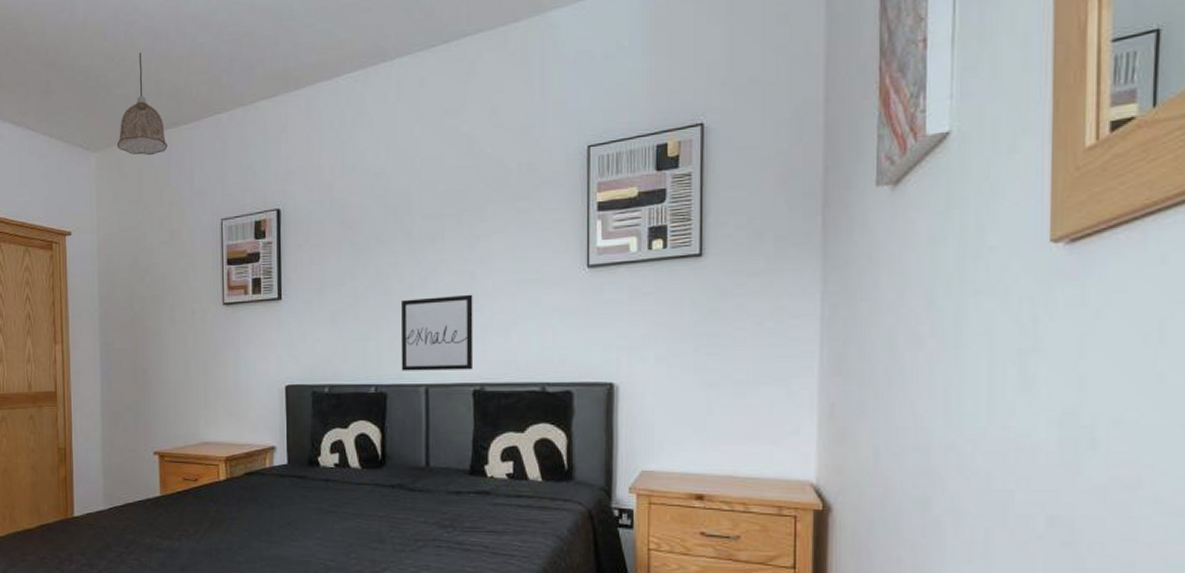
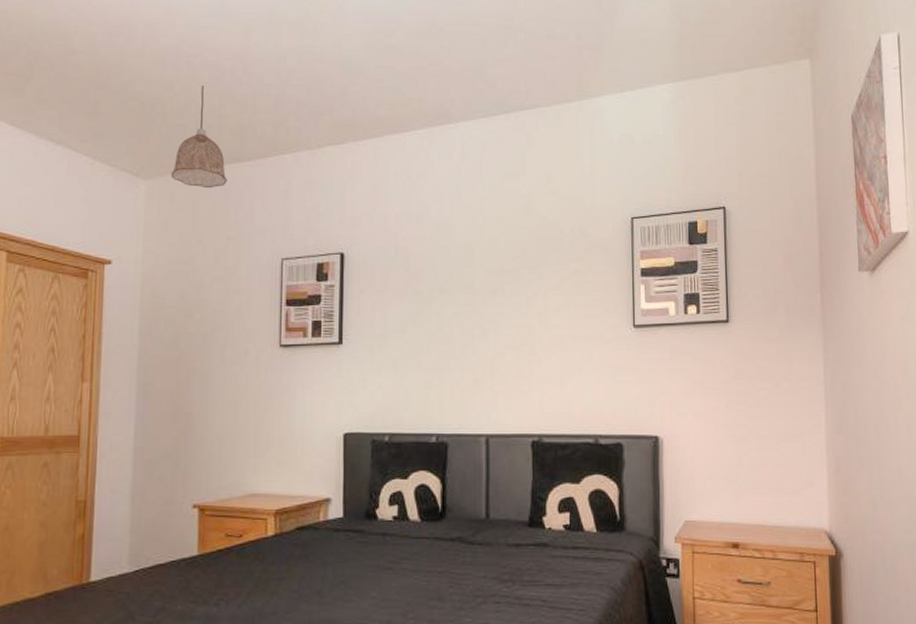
wall art: present [400,294,474,371] -> none [462,347,532,421]

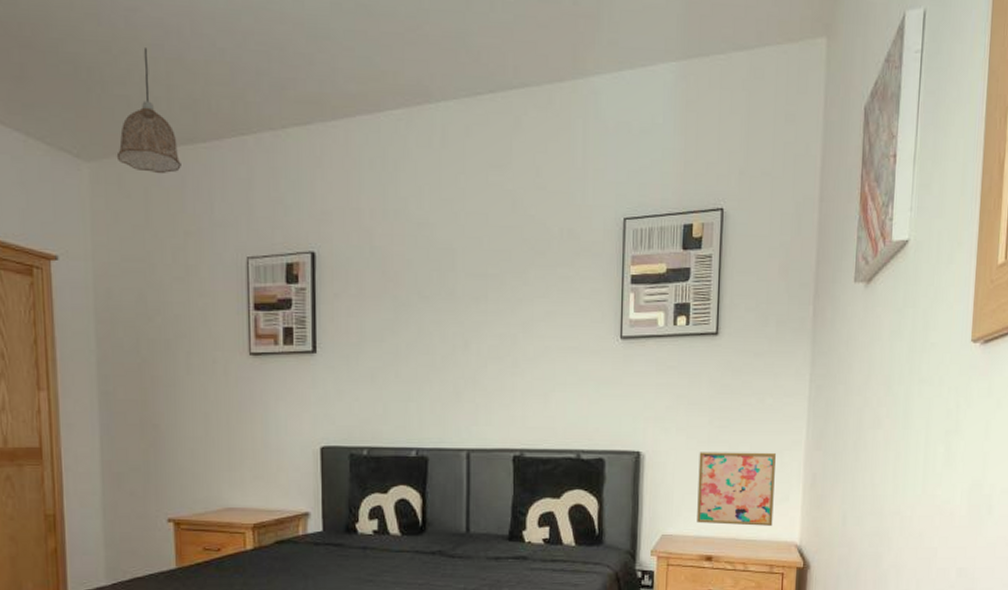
wall art: none [718,436,799,512] -> present [697,452,776,526]

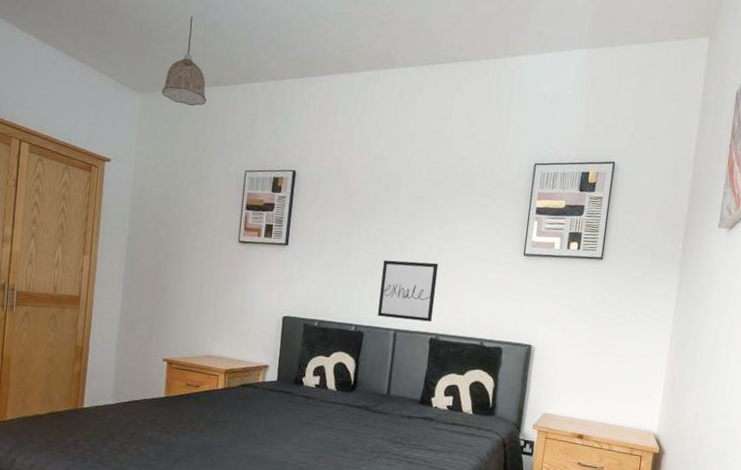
wall art: none [443,358,515,435] -> present [377,259,439,322]
wall art: present [697,452,776,526] -> none [573,350,643,416]

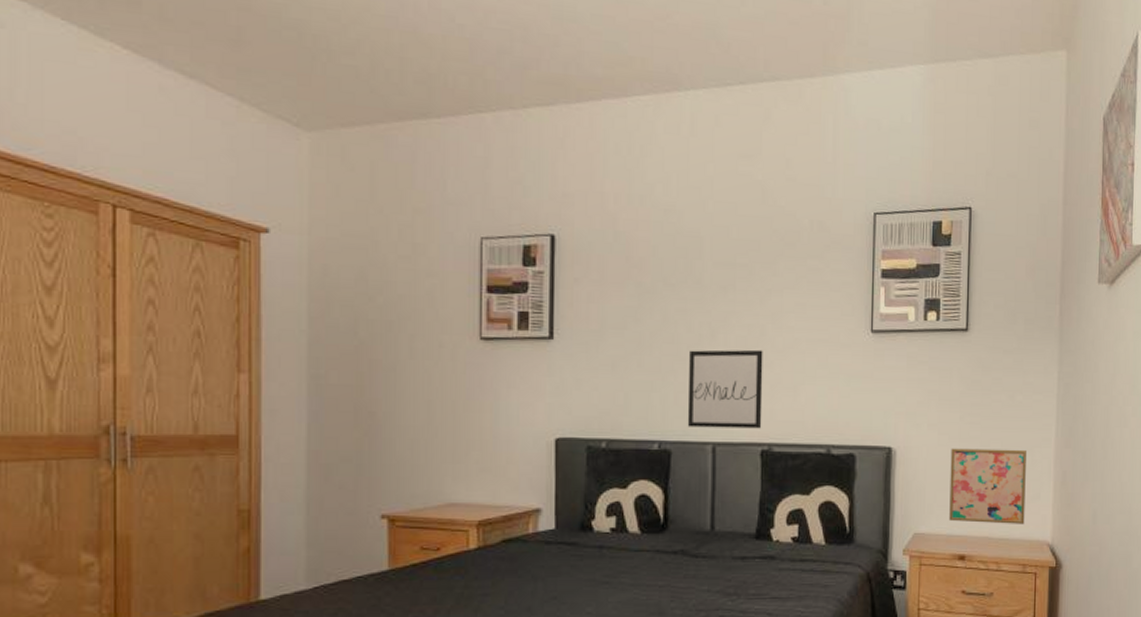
pendant lamp: present [161,16,207,106] -> none [341,19,412,148]
wall art: none [573,350,643,416] -> present [949,448,1026,524]

